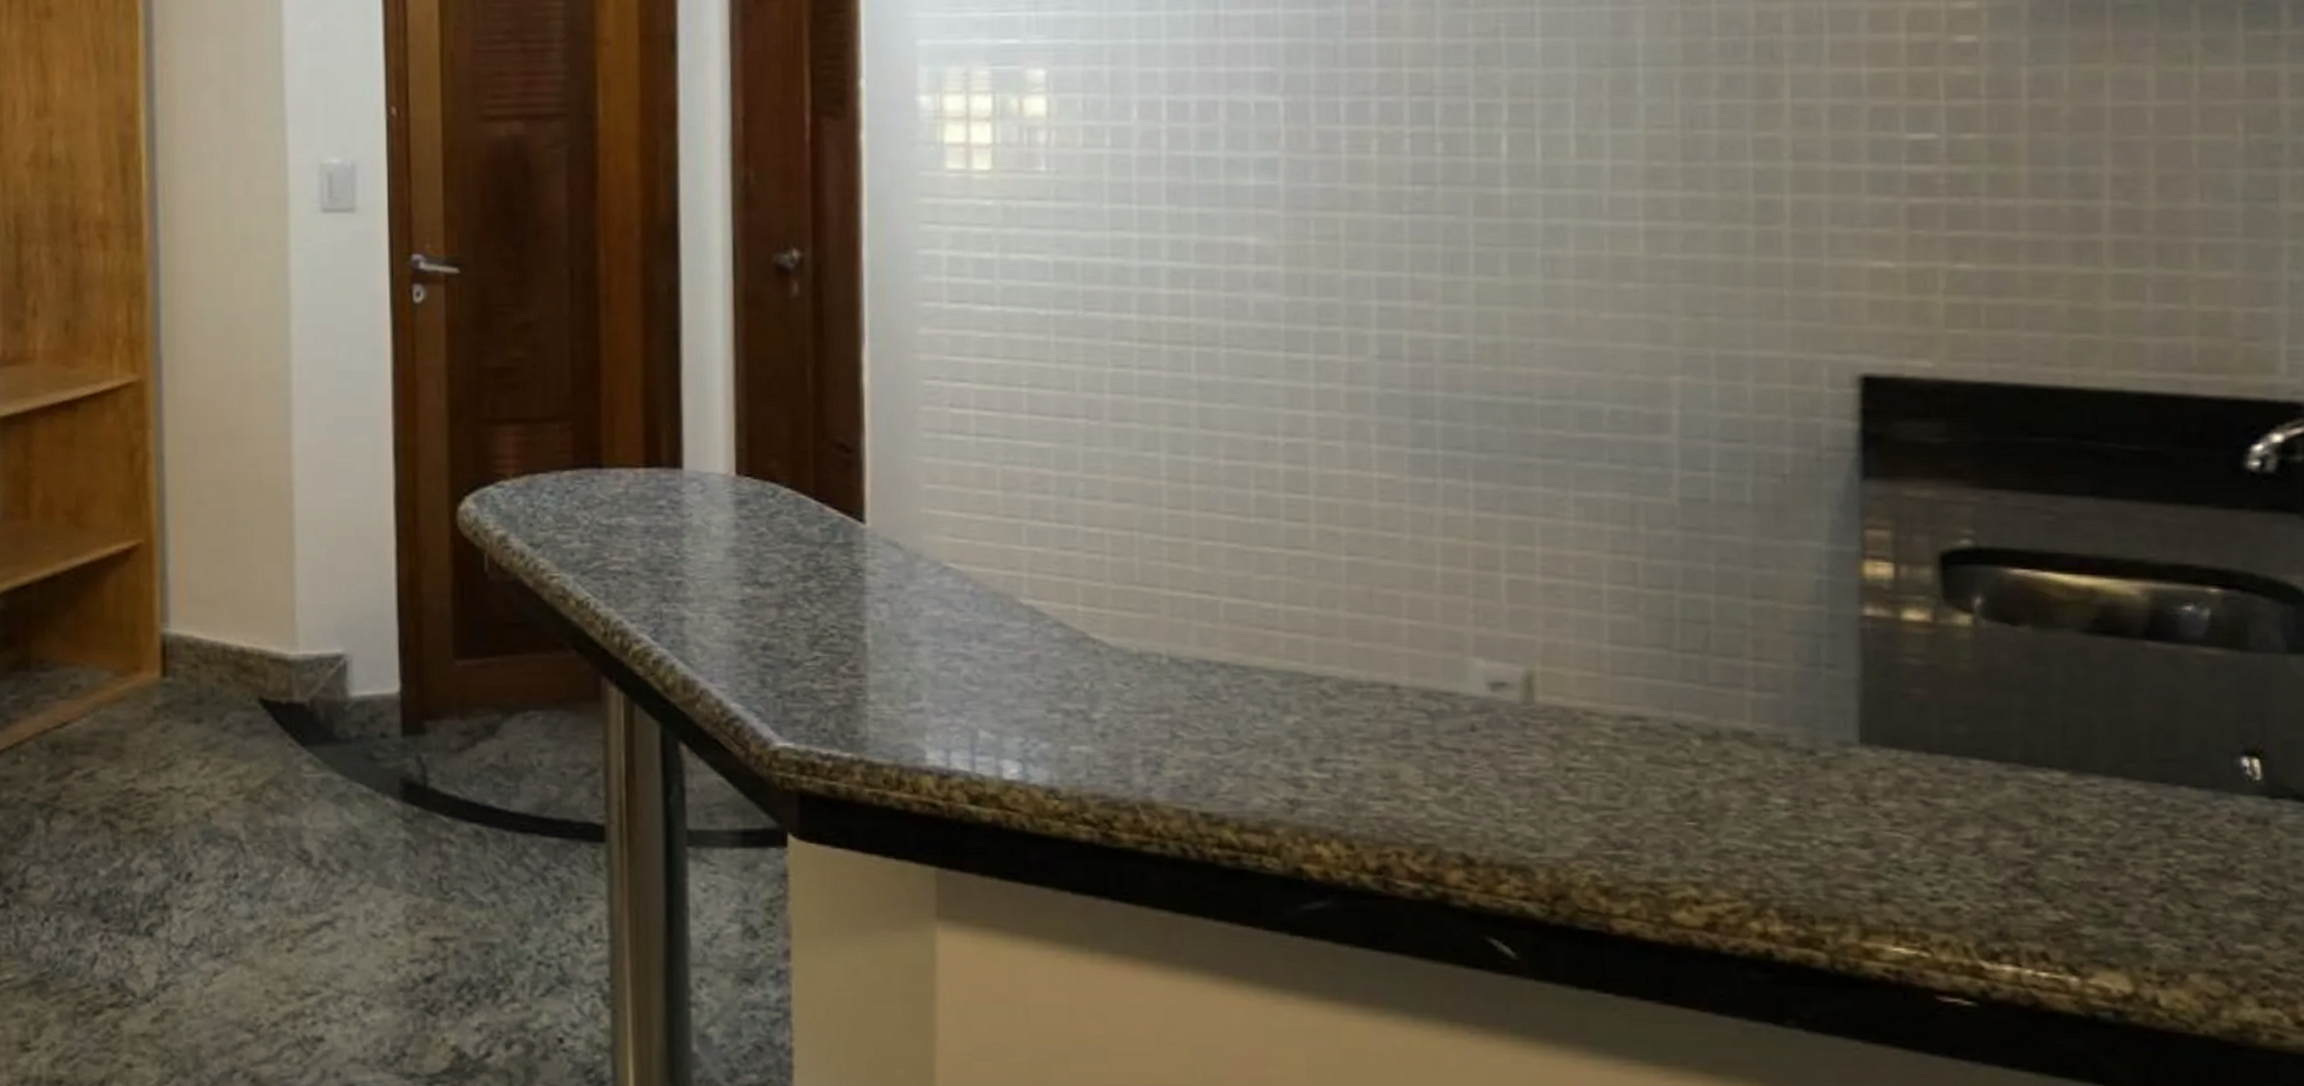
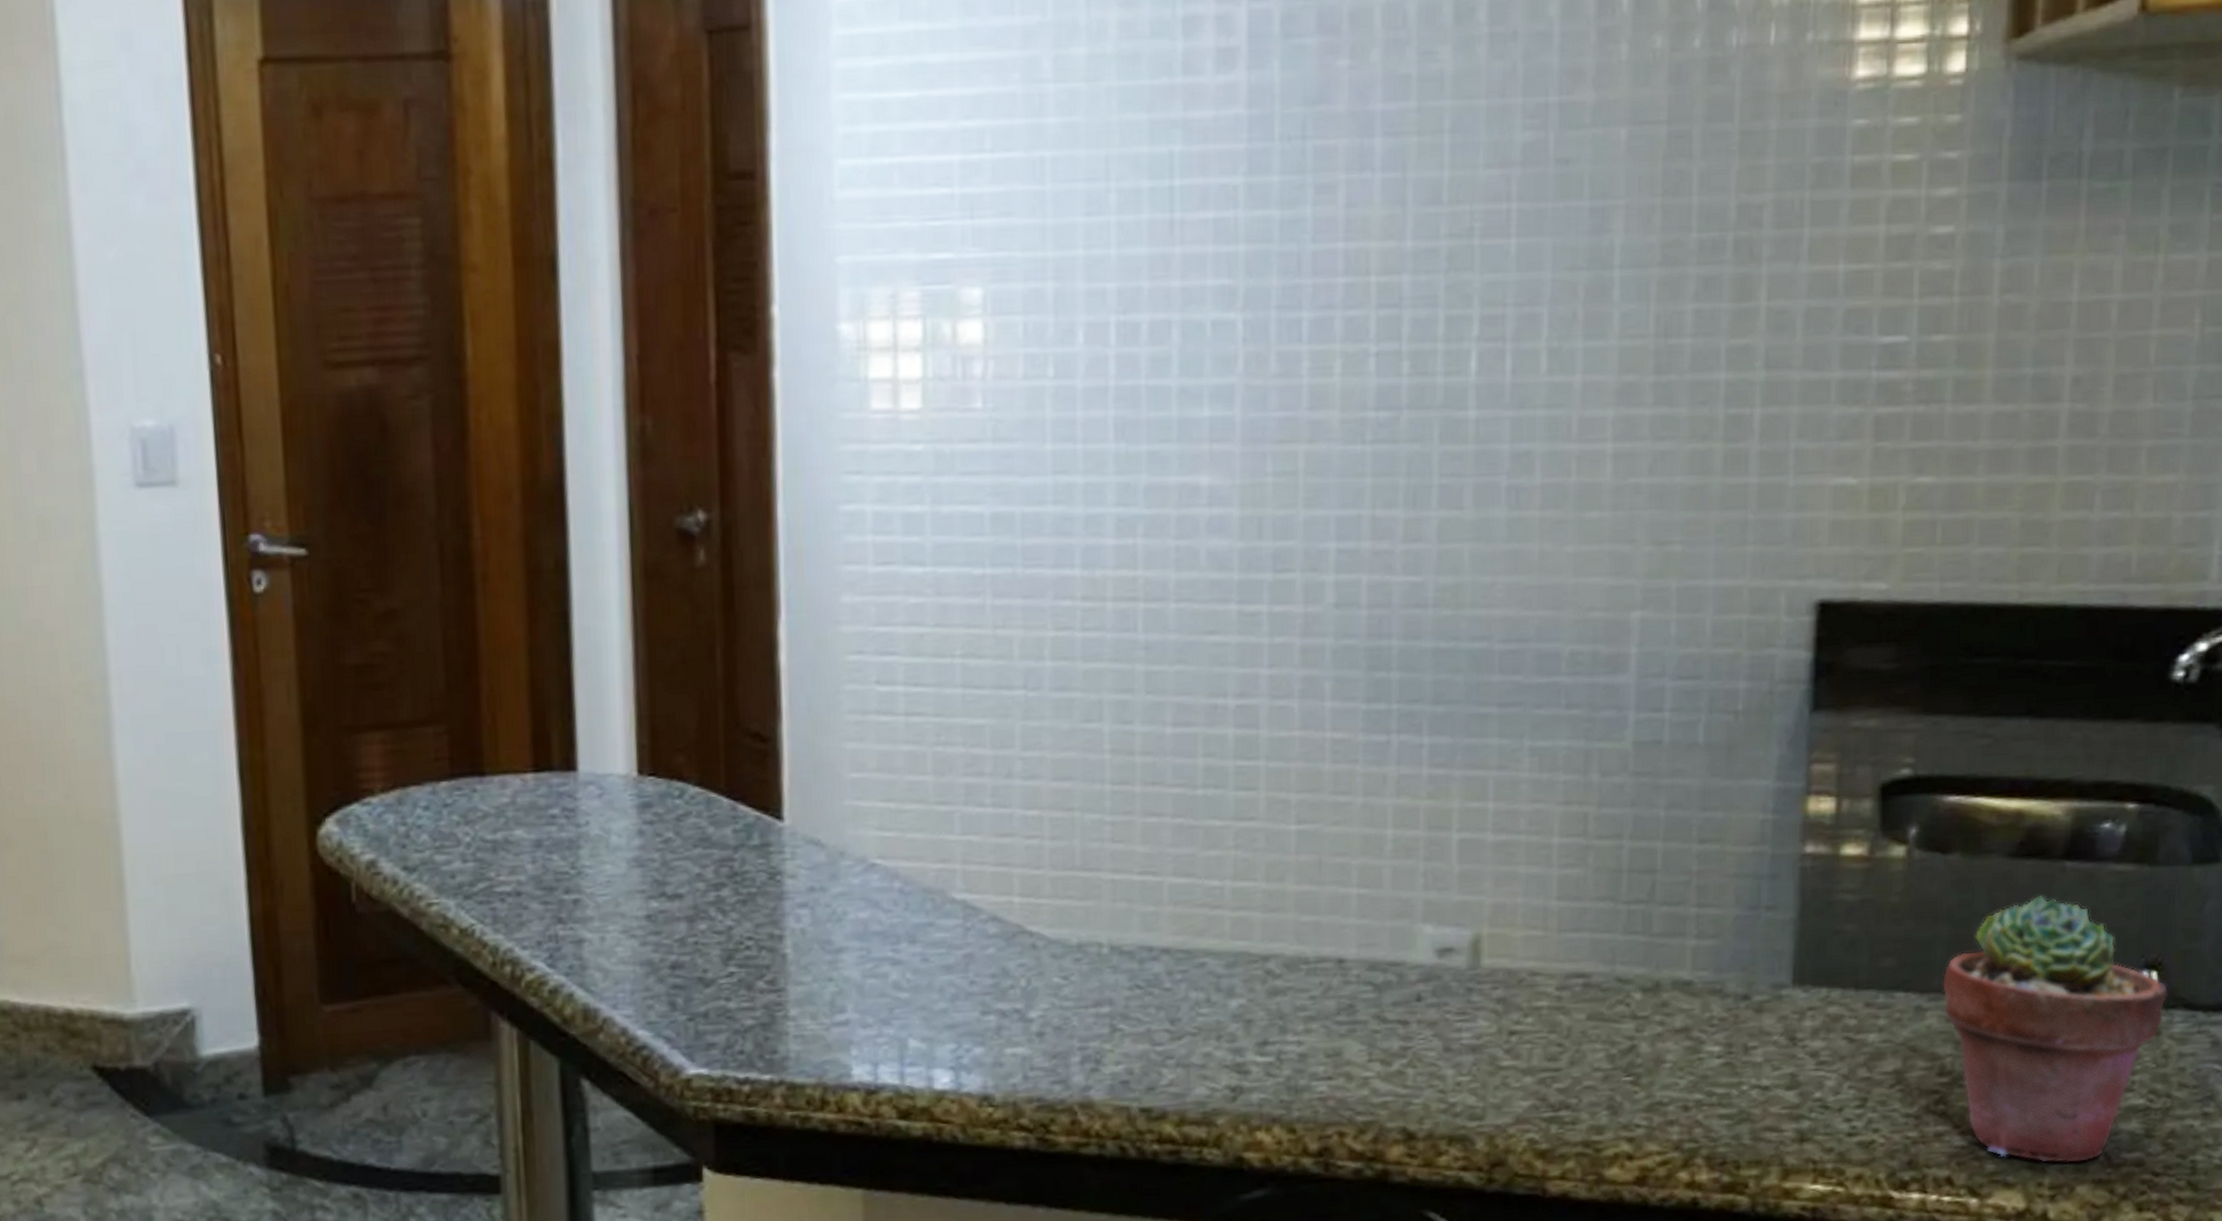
potted succulent: none [2020,673,2274,951] -> present [1941,895,2169,1164]

